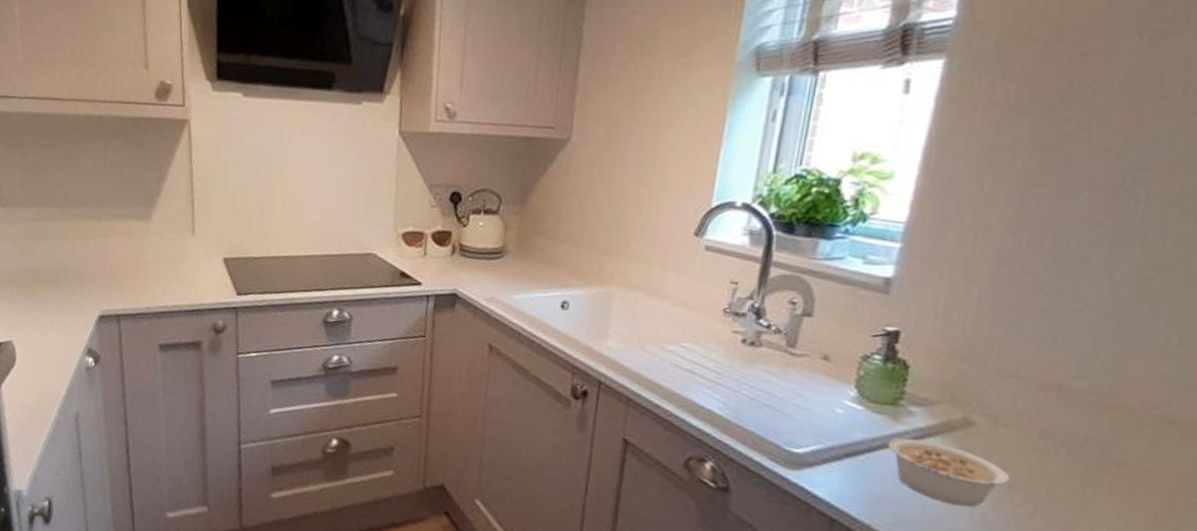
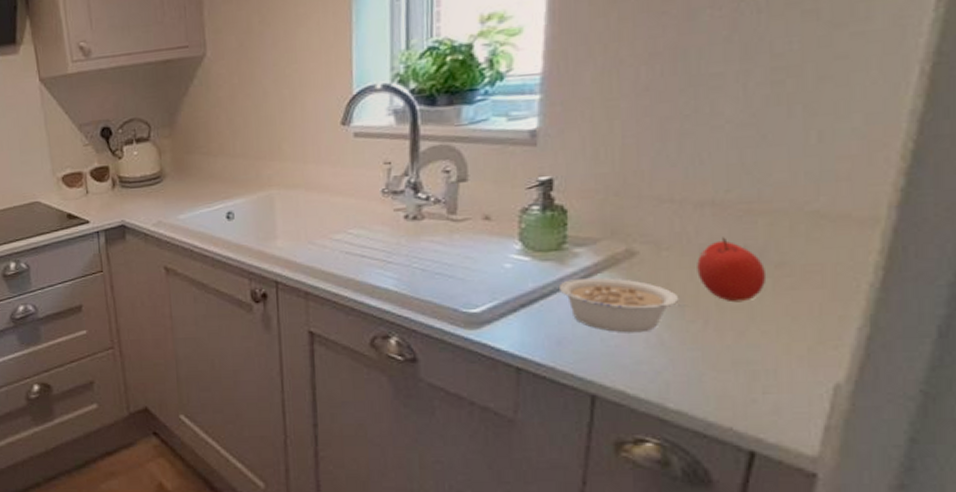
fruit: none [1033,424,1105,496] -> present [697,237,767,303]

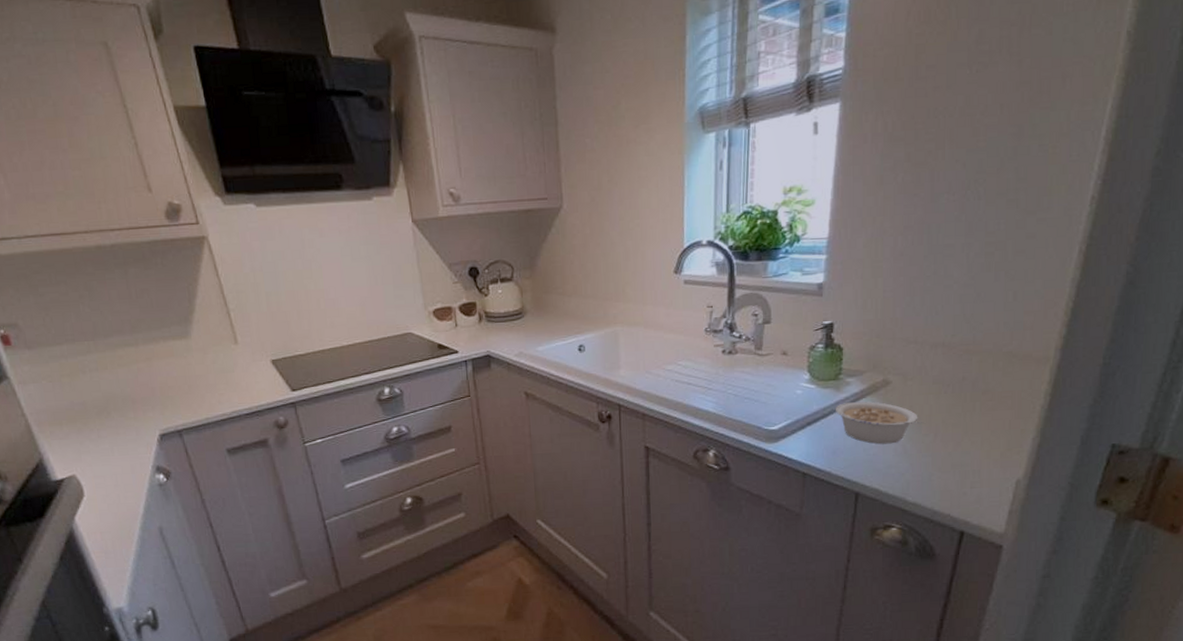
fruit: present [697,237,767,303] -> none [931,371,977,420]

